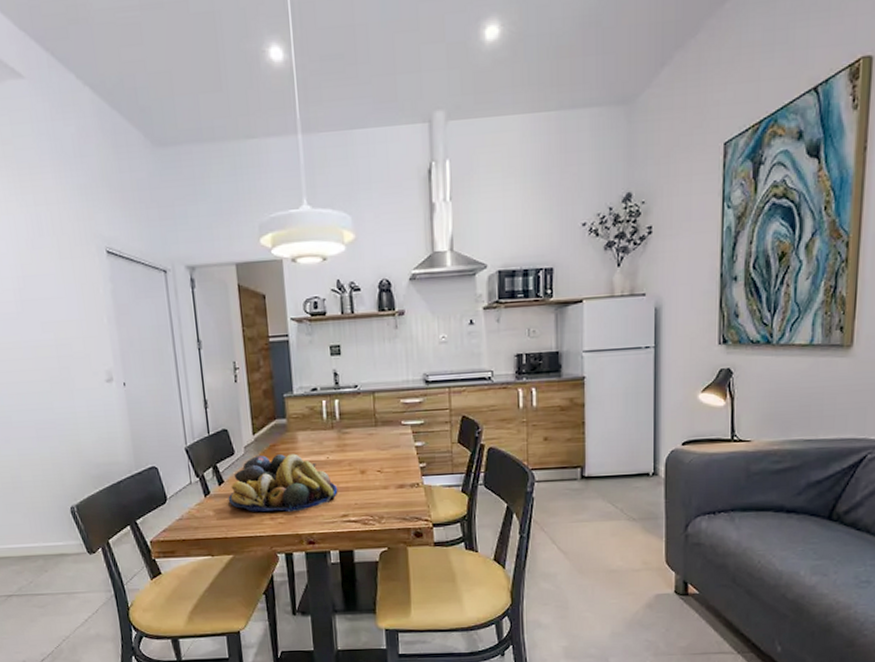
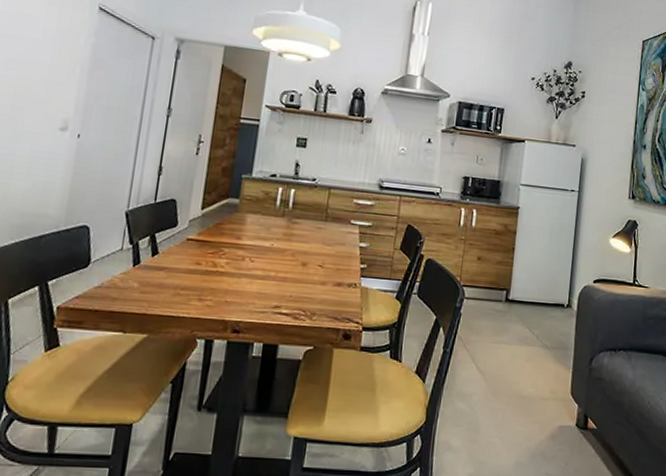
fruit bowl: present [228,453,338,513] -> none [158,231,276,296]

